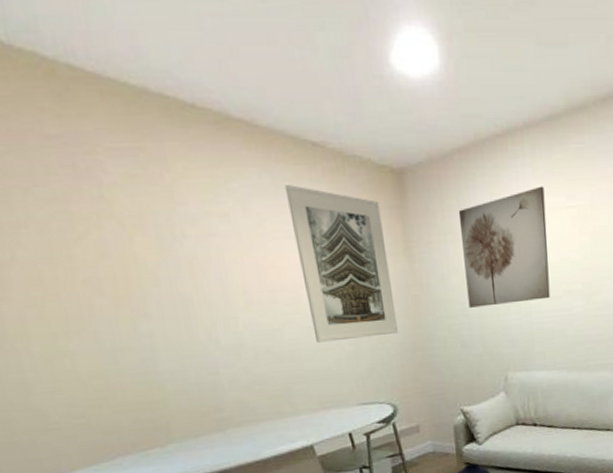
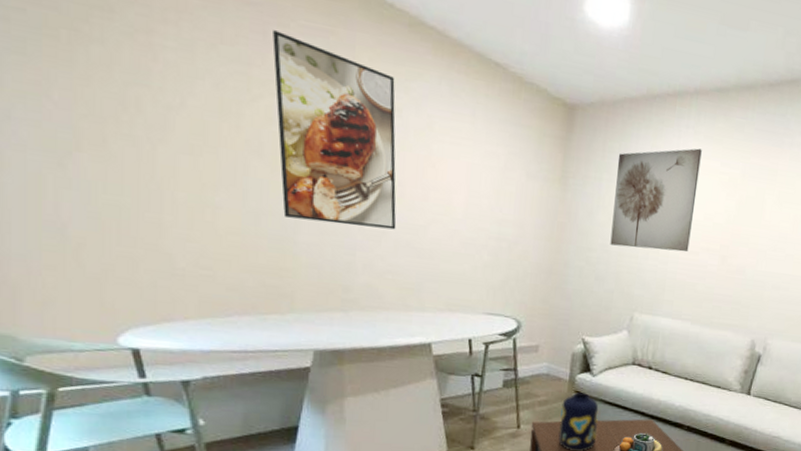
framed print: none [81,160,252,350] -> present [272,30,397,230]
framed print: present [284,185,398,343] -> none [457,95,546,254]

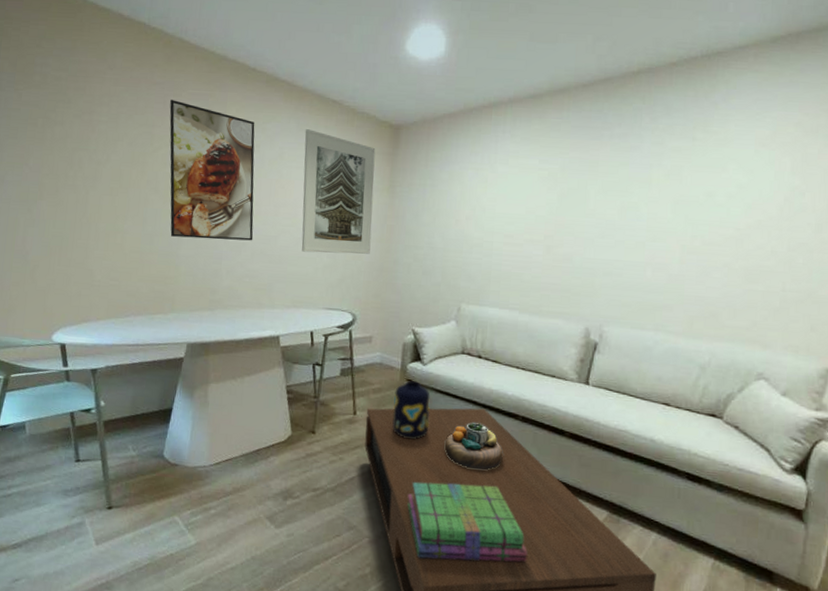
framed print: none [457,95,546,254] -> present [301,129,376,254]
wall art: present [610,148,702,252] -> none [435,149,520,245]

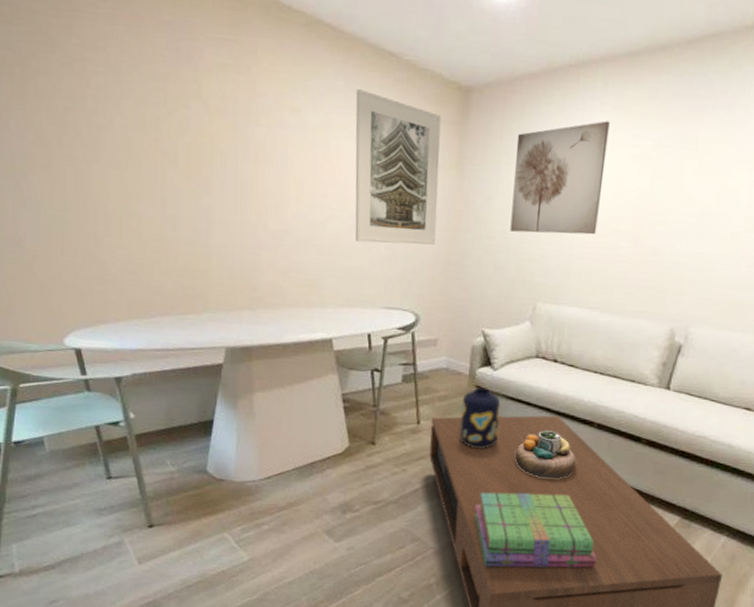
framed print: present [169,100,255,241] -> none [185,46,298,228]
wall art: none [435,149,520,245] -> present [510,121,610,235]

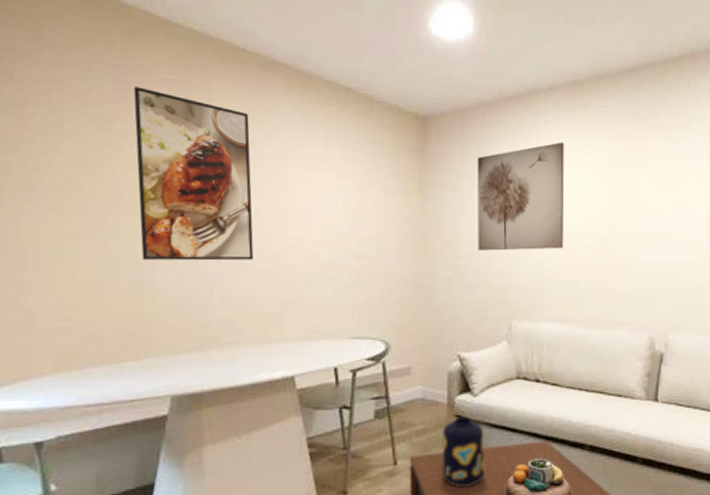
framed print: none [185,46,298,228] -> present [134,87,254,261]
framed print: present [355,89,442,245] -> none [313,122,402,271]

